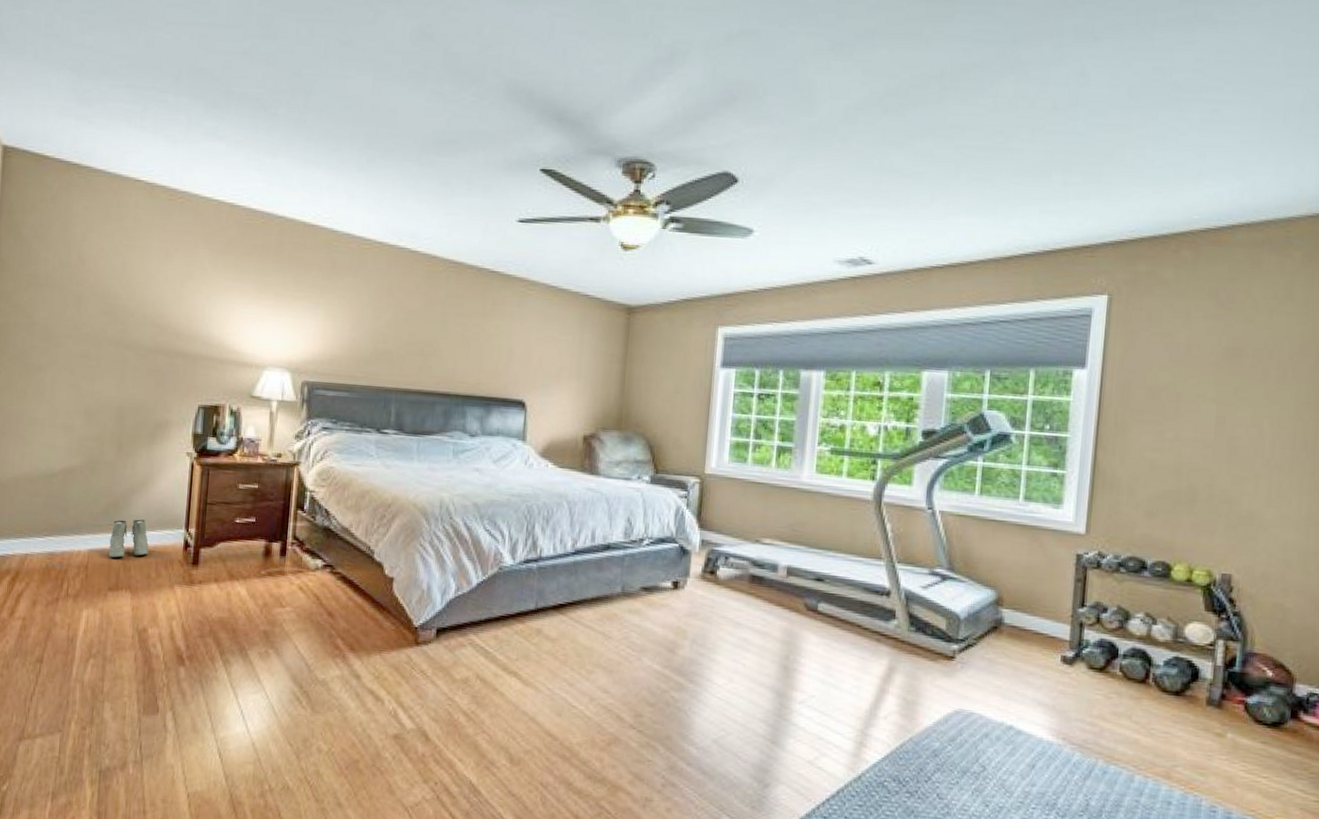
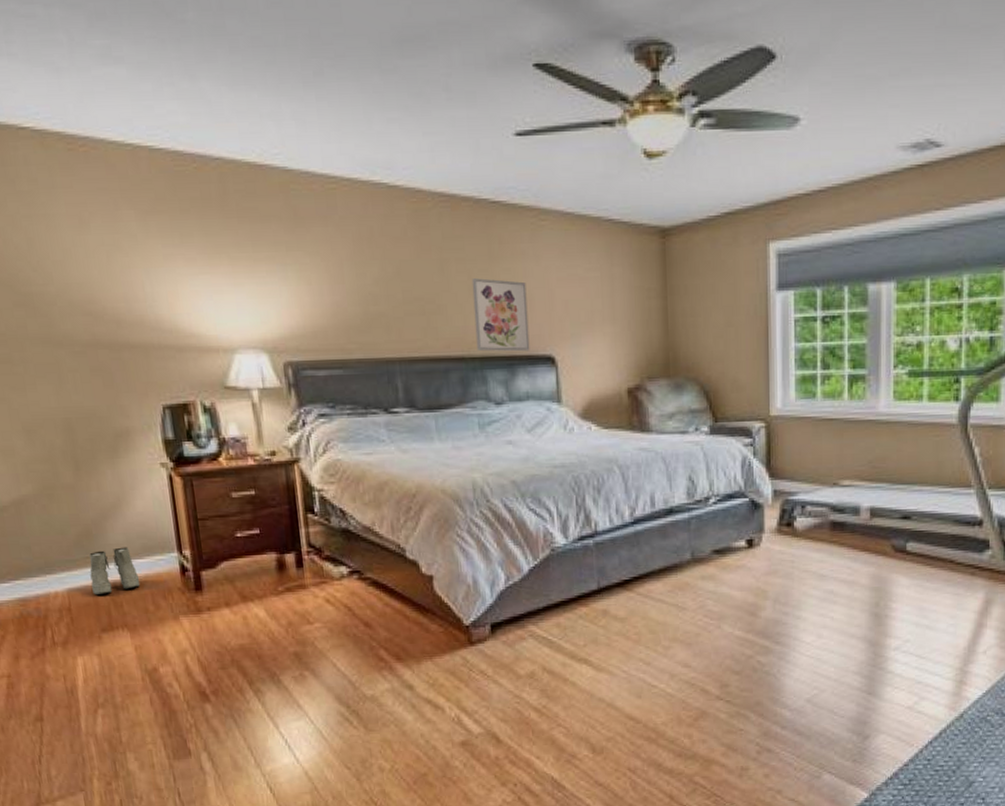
wall art: none [461,331,510,395] -> present [471,278,530,352]

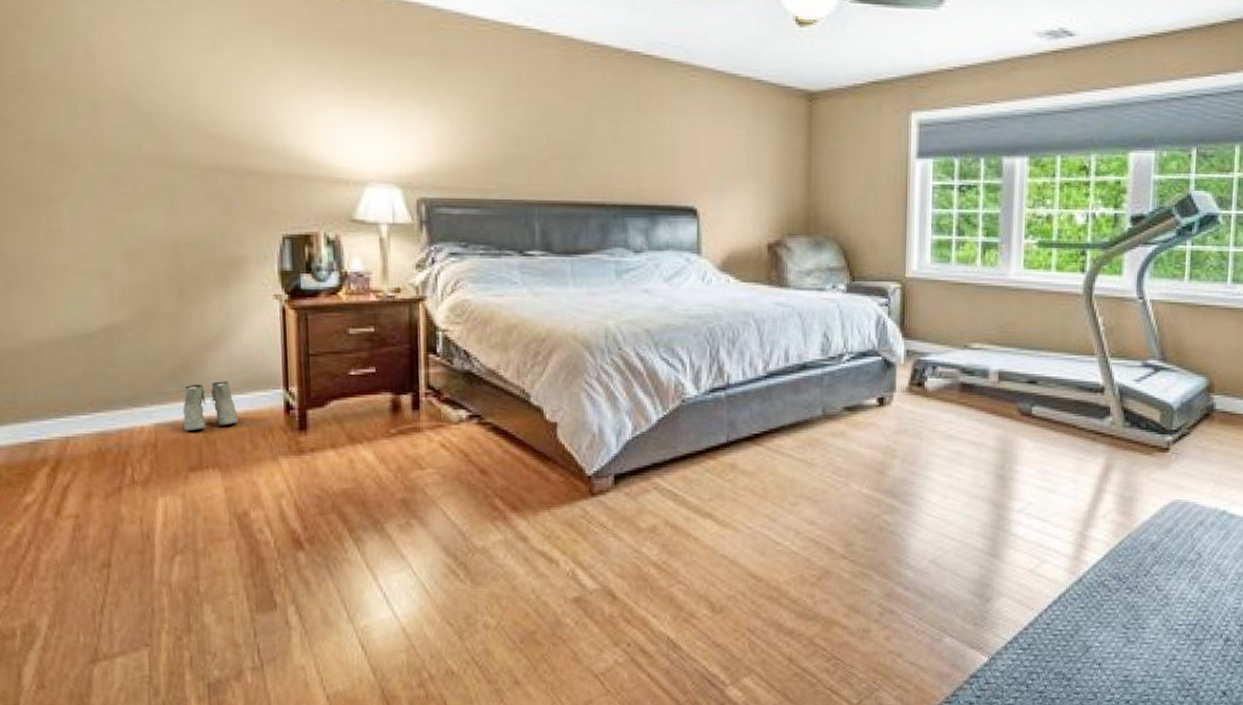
wall art: present [471,278,530,352] -> none [618,128,673,202]

